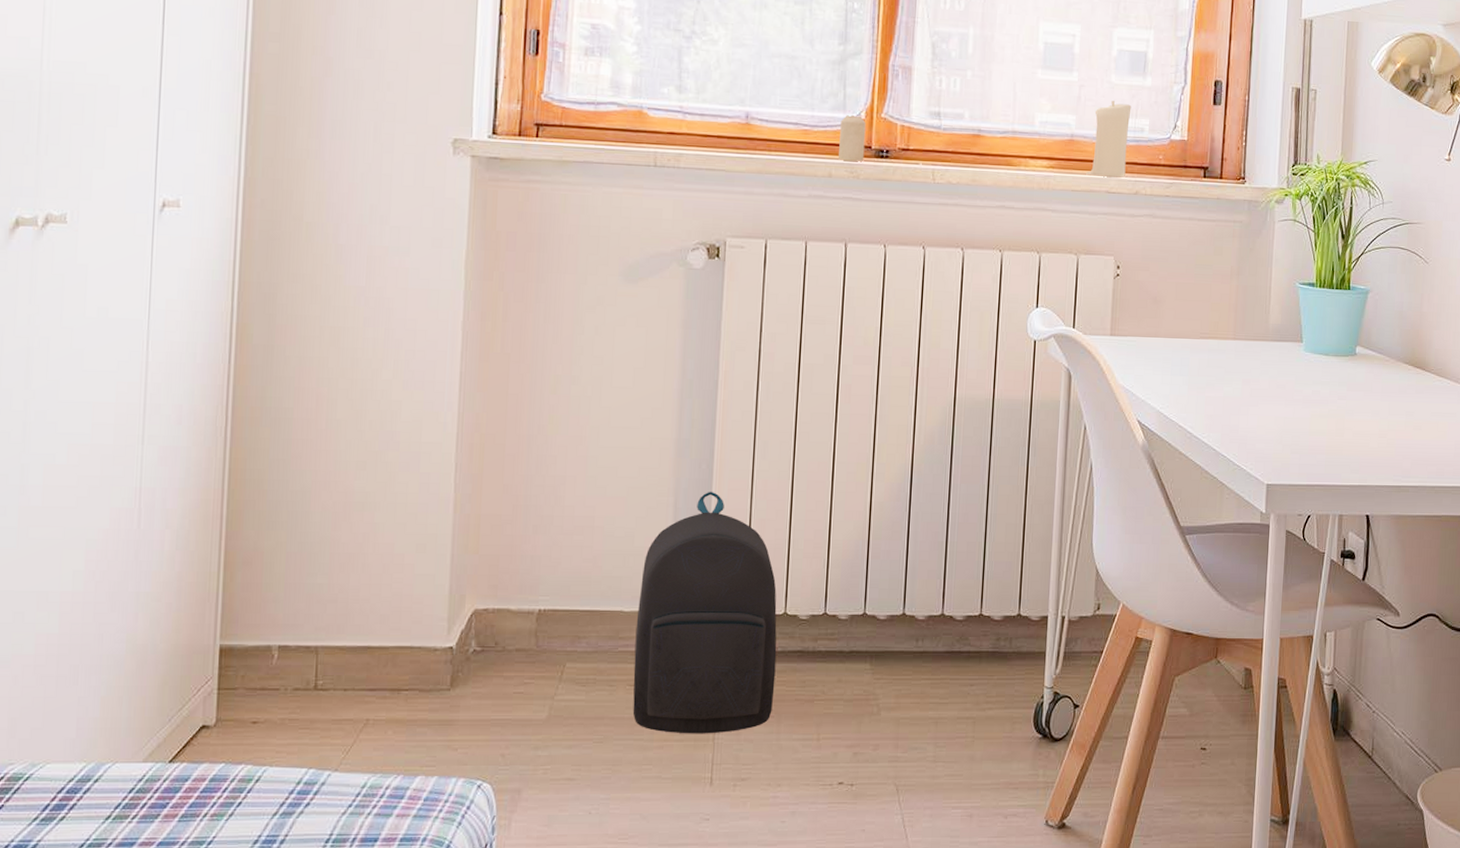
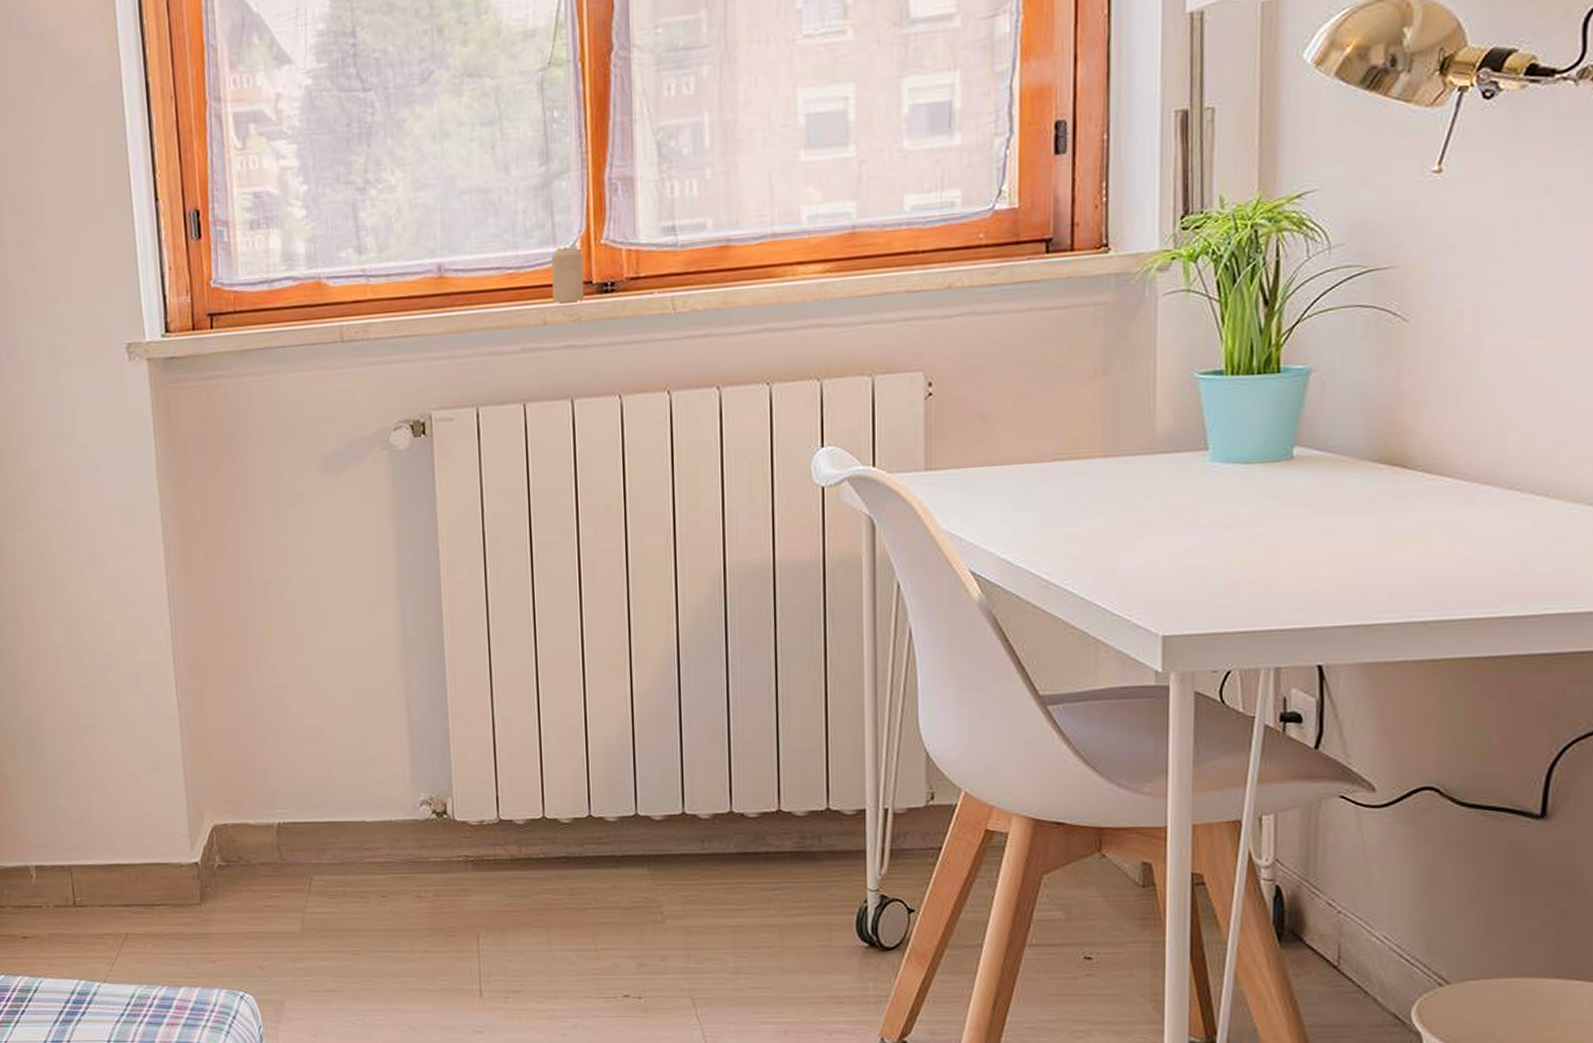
backpack: present [632,491,777,734] -> none [380,691,540,945]
candle: present [1085,101,1132,178] -> none [875,173,935,274]

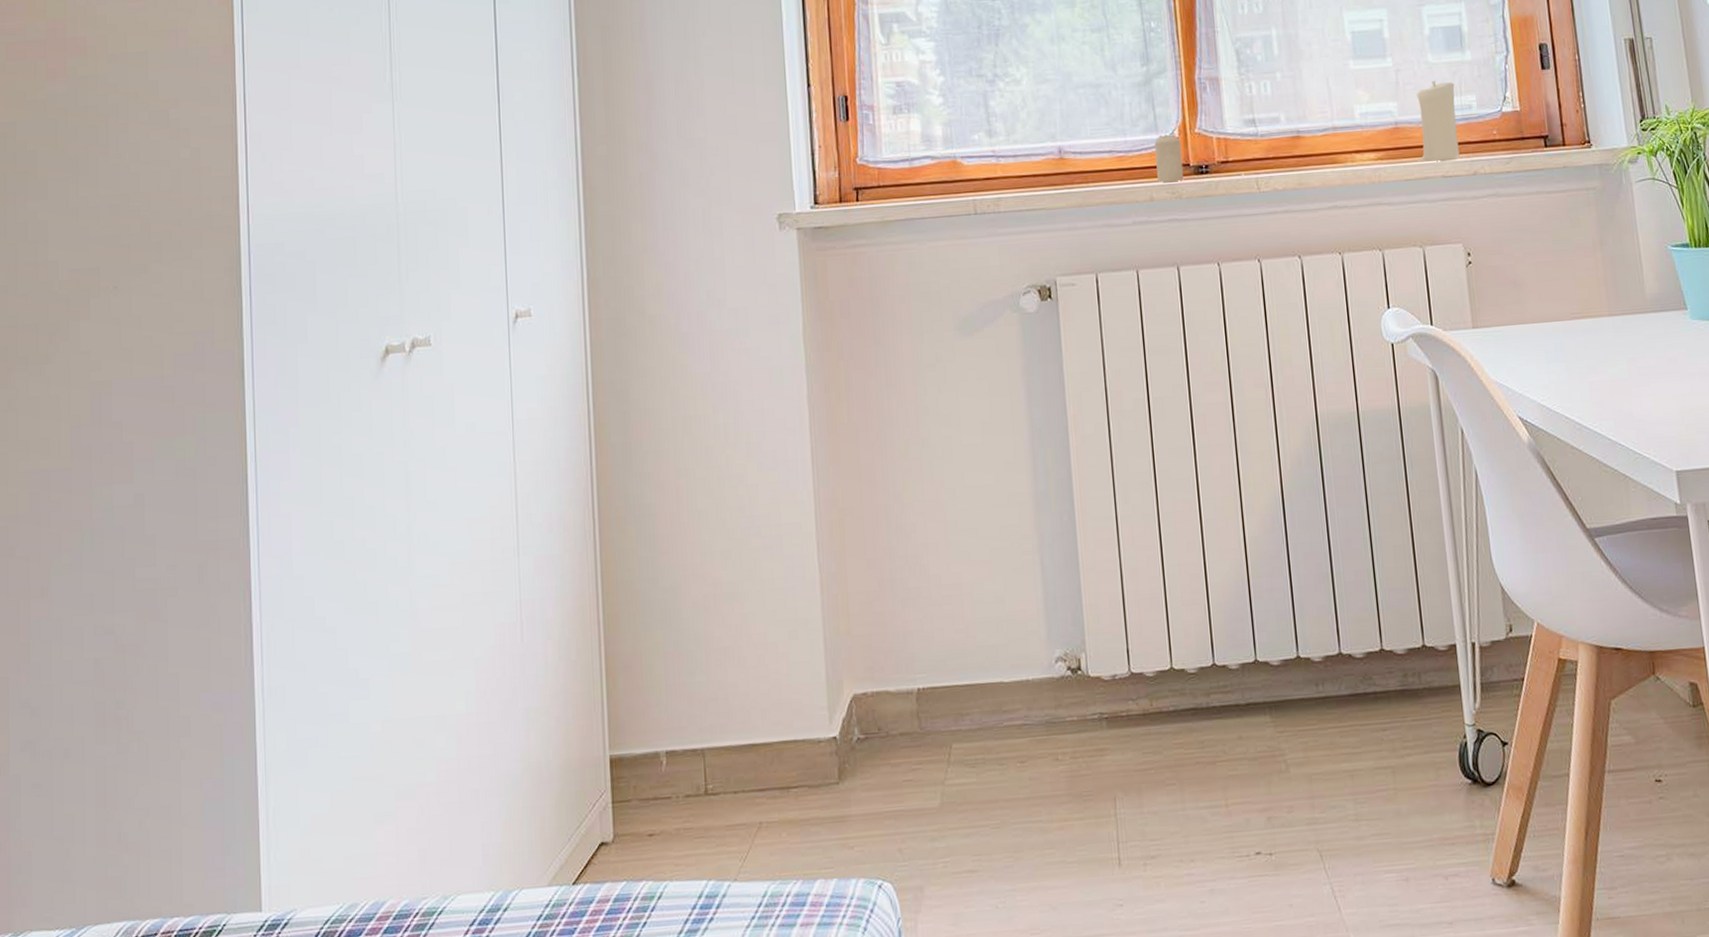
candle: none [875,173,935,274] -> present [1417,81,1460,162]

